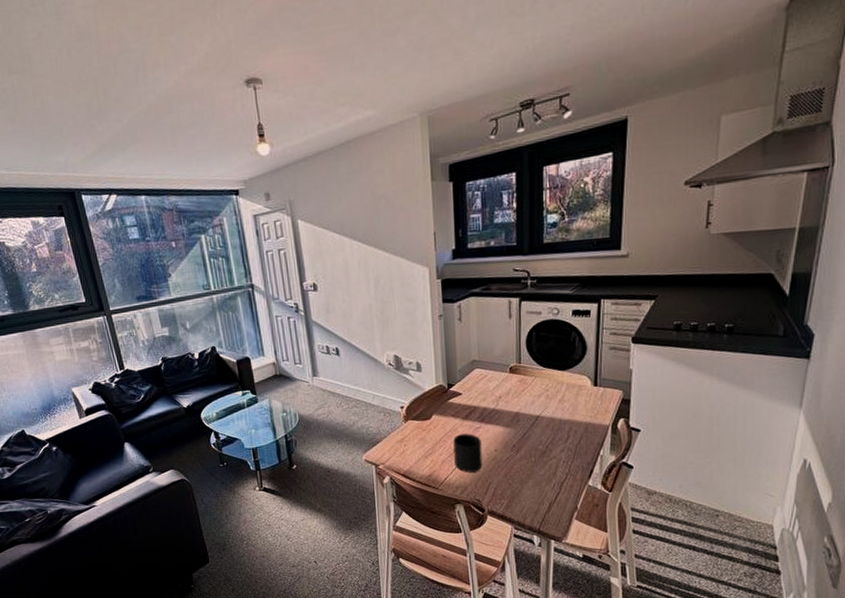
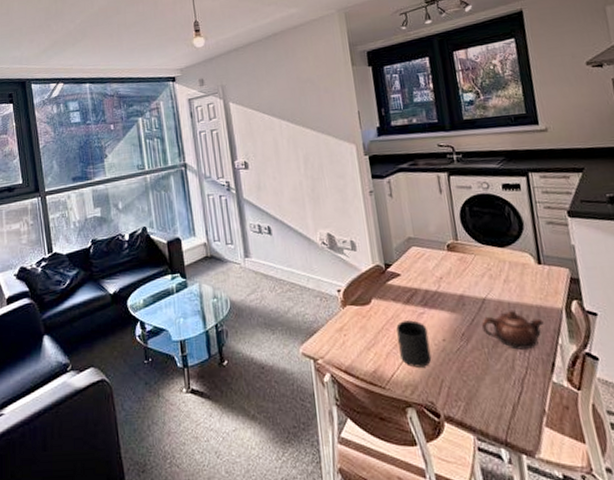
teapot: none [533,425,589,459] -> present [482,309,544,350]

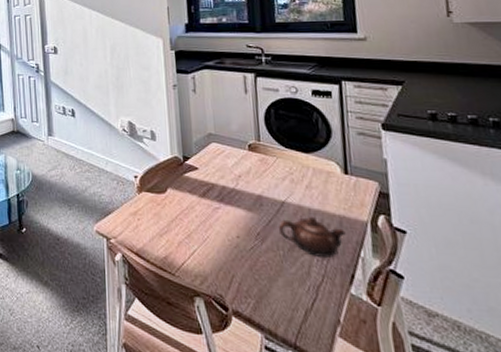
mug: present [396,320,432,368] -> none [190,213,224,261]

